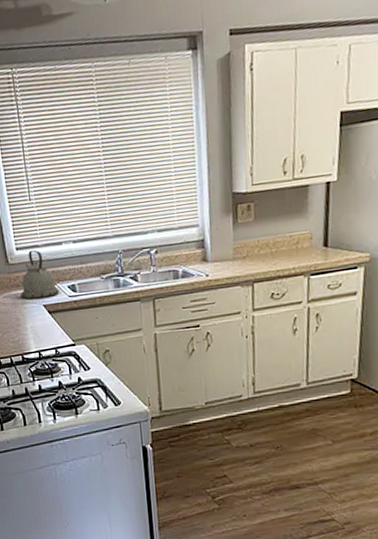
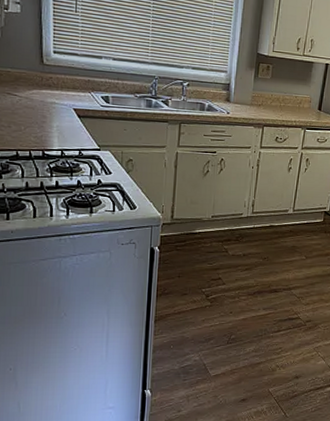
kettle: present [21,249,60,300] -> none [52,56,93,103]

